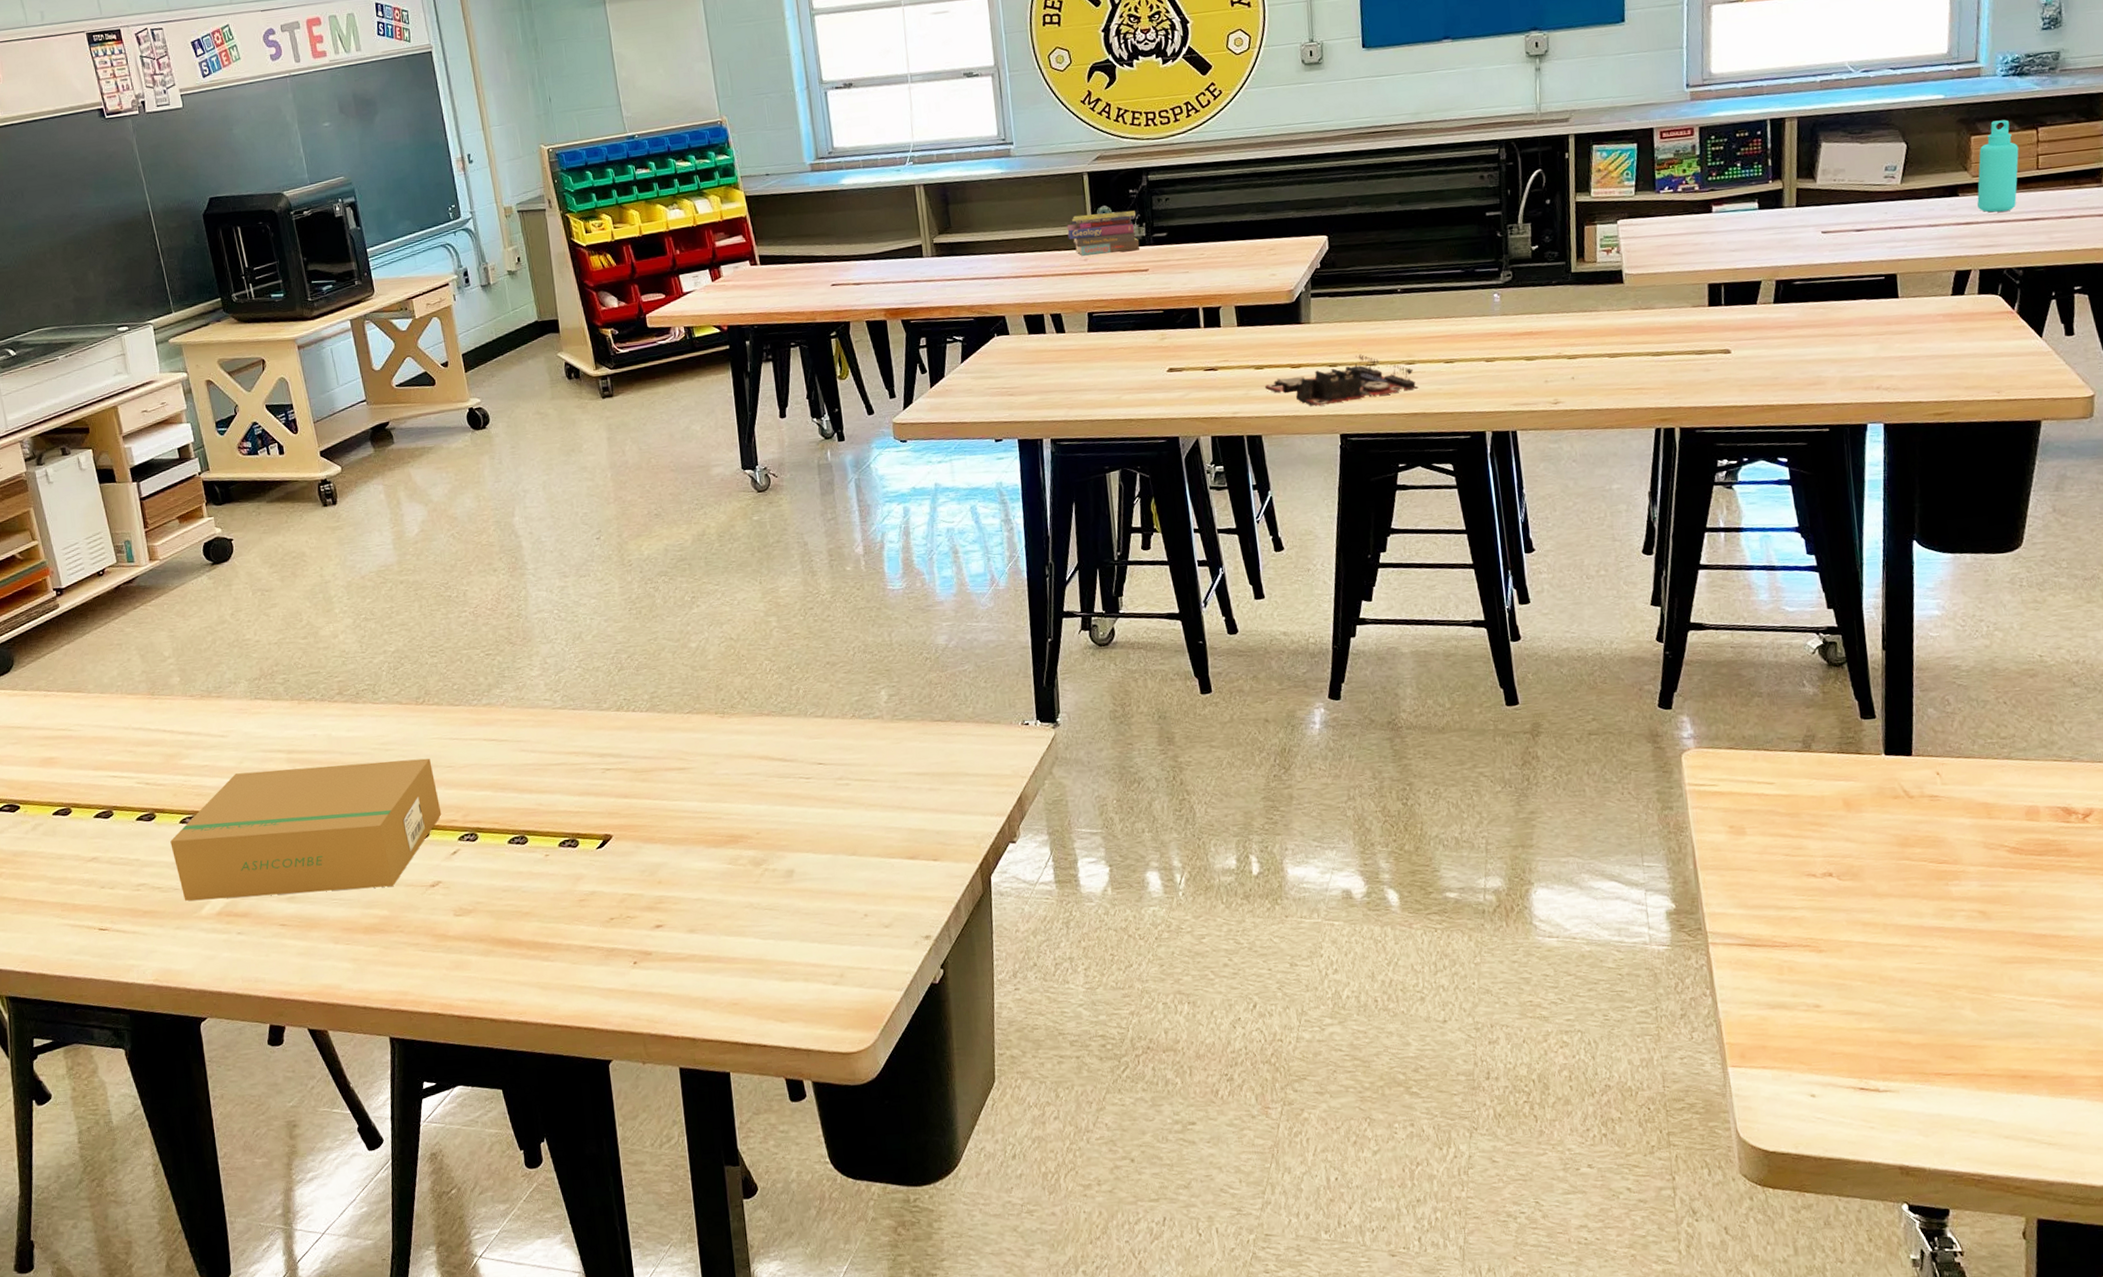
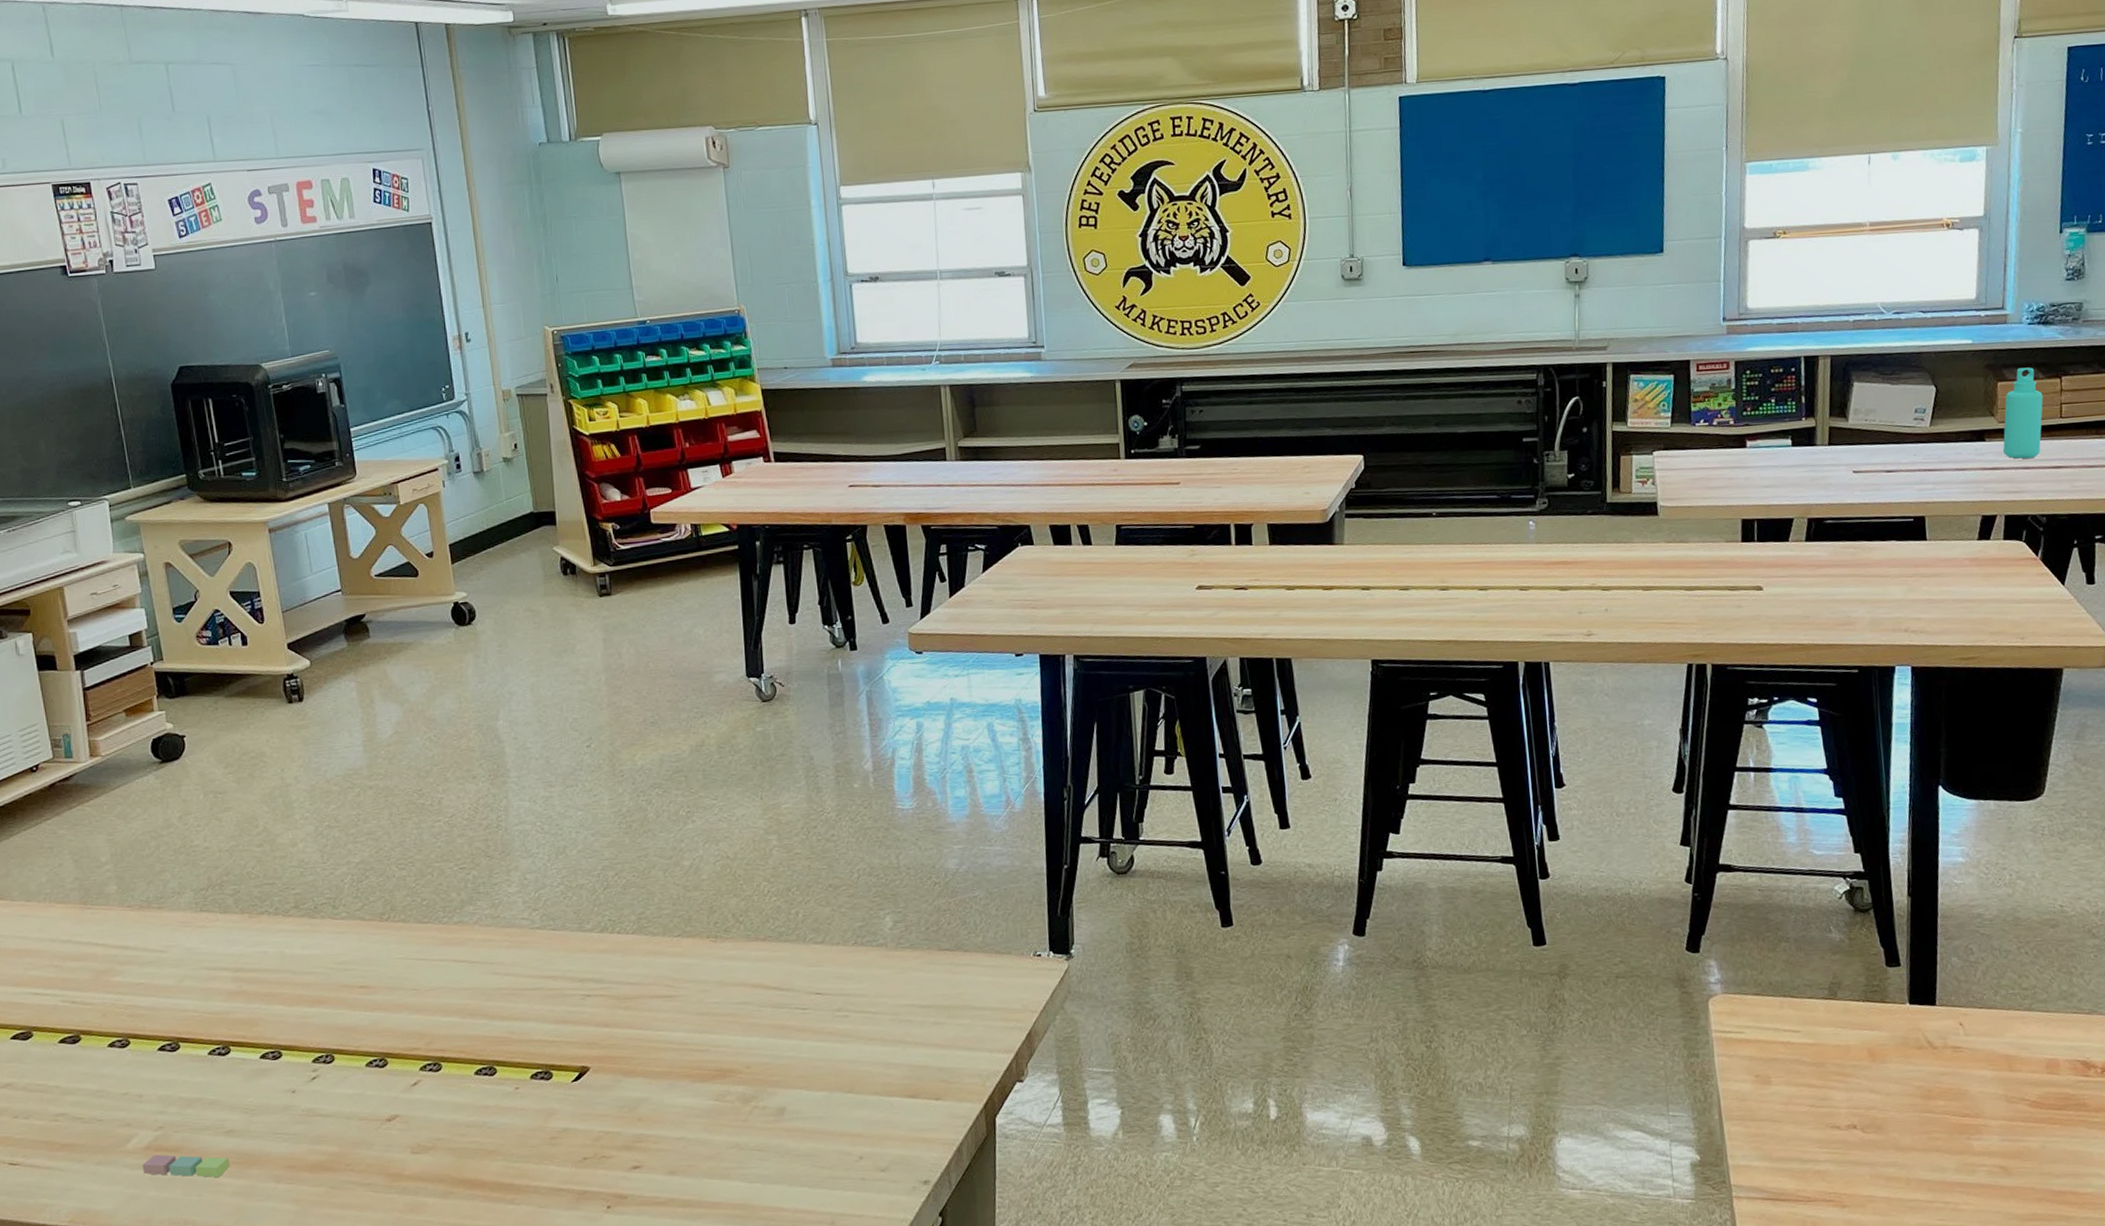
box: present [170,758,442,901] -> none [96,979,403,1133]
sticky notes: none [215,919,294,939] -> present [142,1154,230,1177]
books: present [1067,211,1140,257] -> none [1097,421,1172,467]
circuit board: present [1264,354,1419,406] -> none [1295,578,1452,630]

